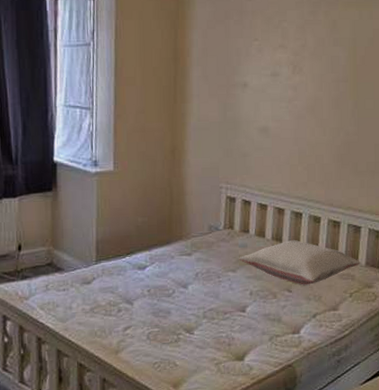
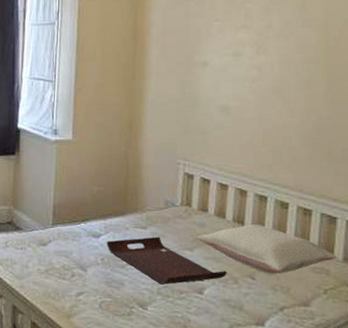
serving tray: none [152,262,267,308] -> present [107,237,227,285]

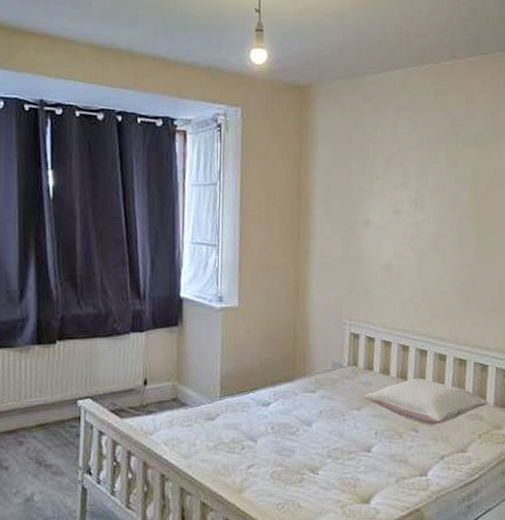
serving tray: present [107,237,227,285] -> none [276,399,393,447]

